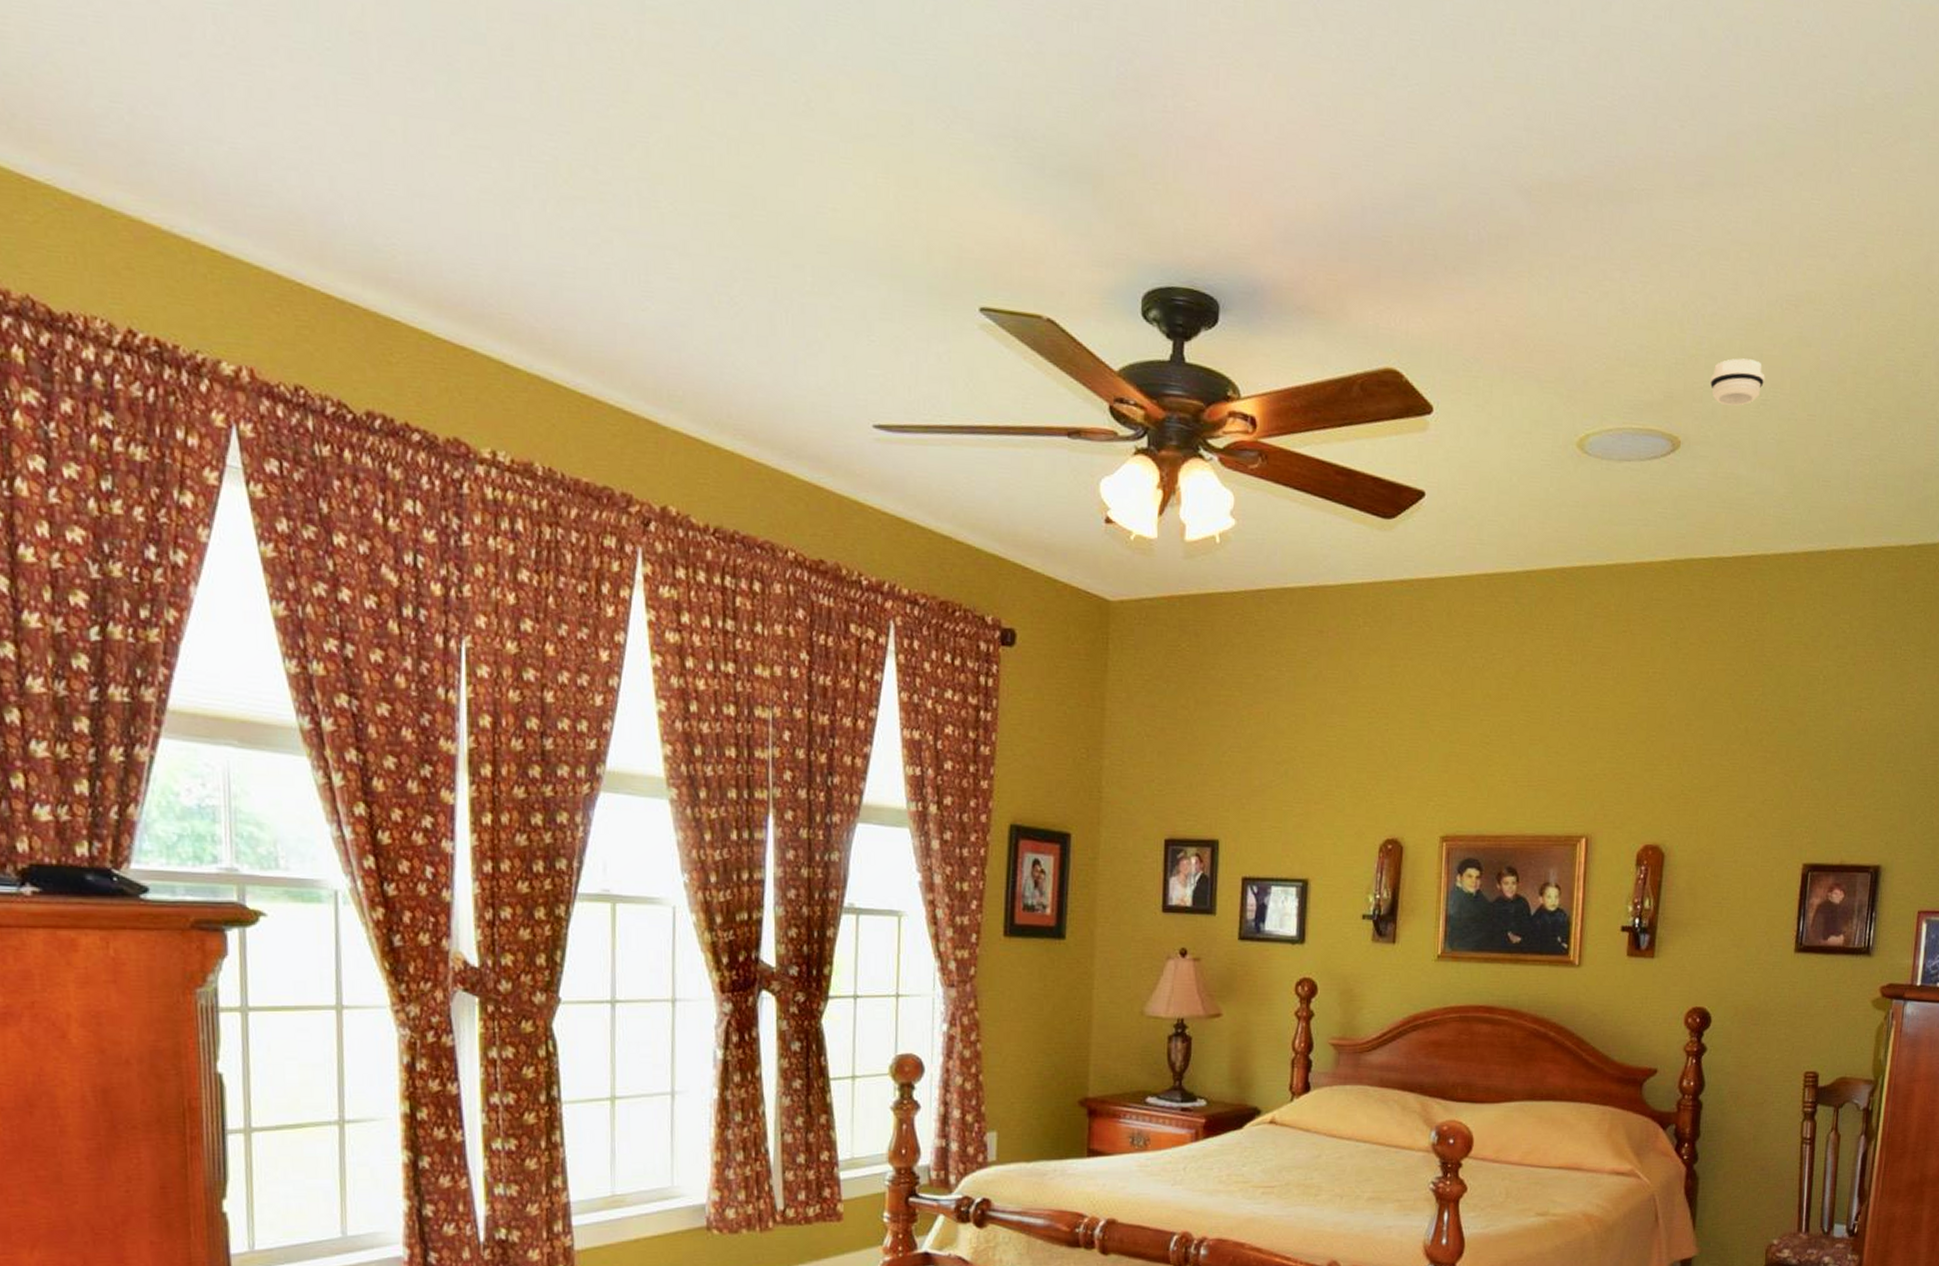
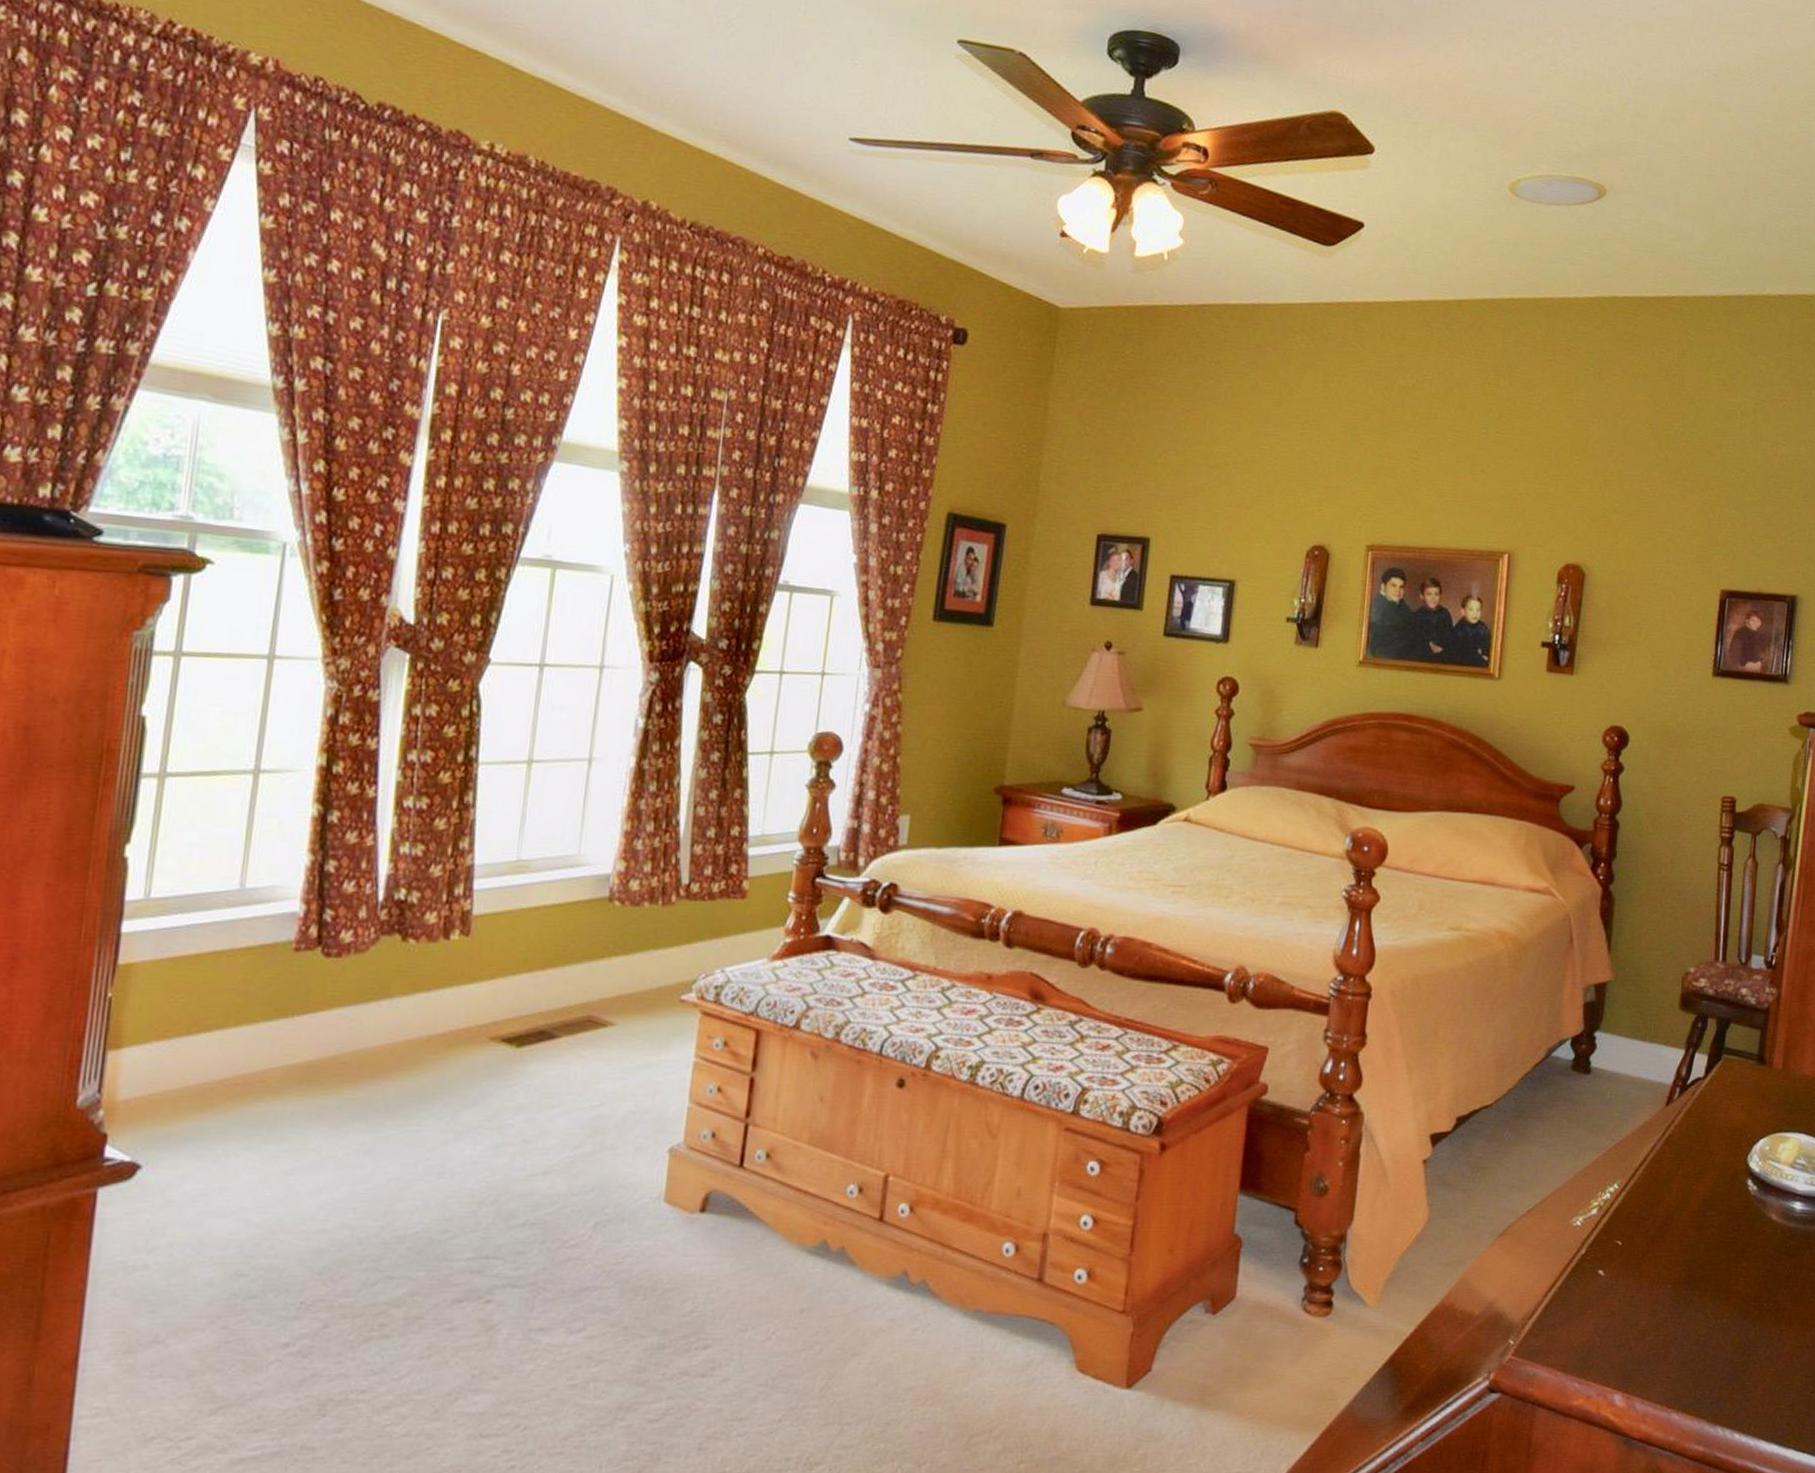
smoke detector: present [1709,358,1765,406] -> none [1634,118,1687,161]

